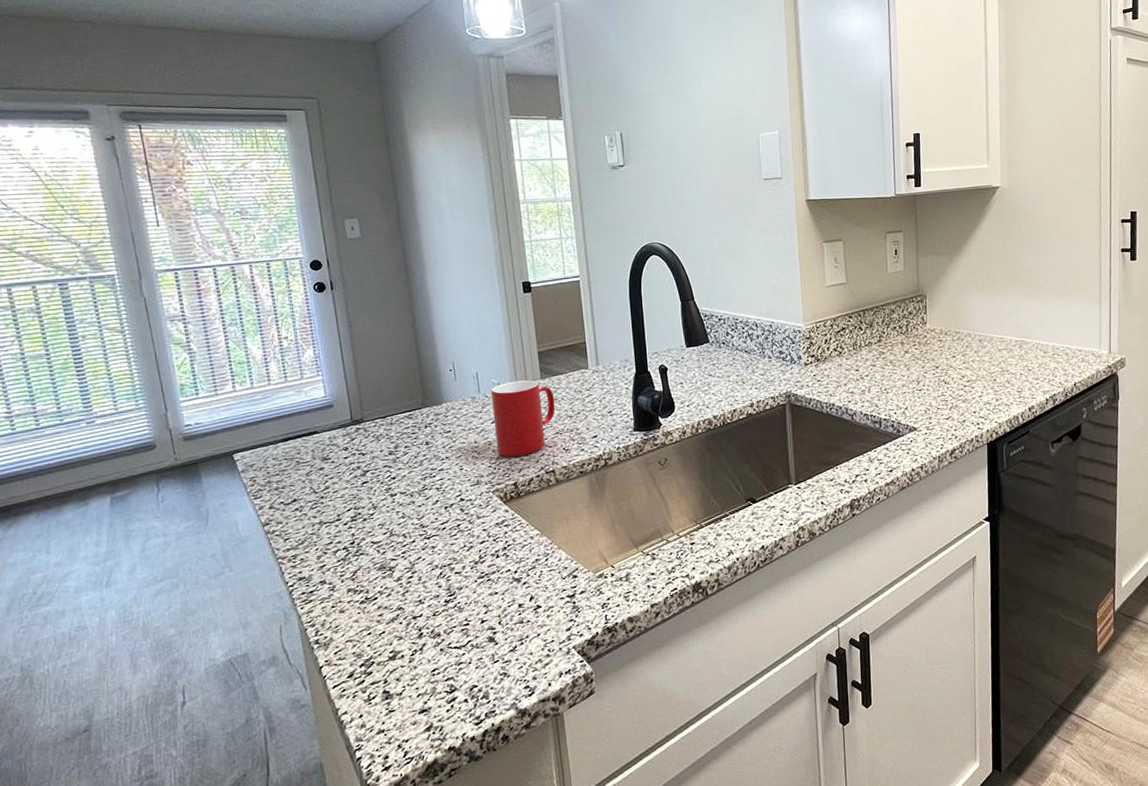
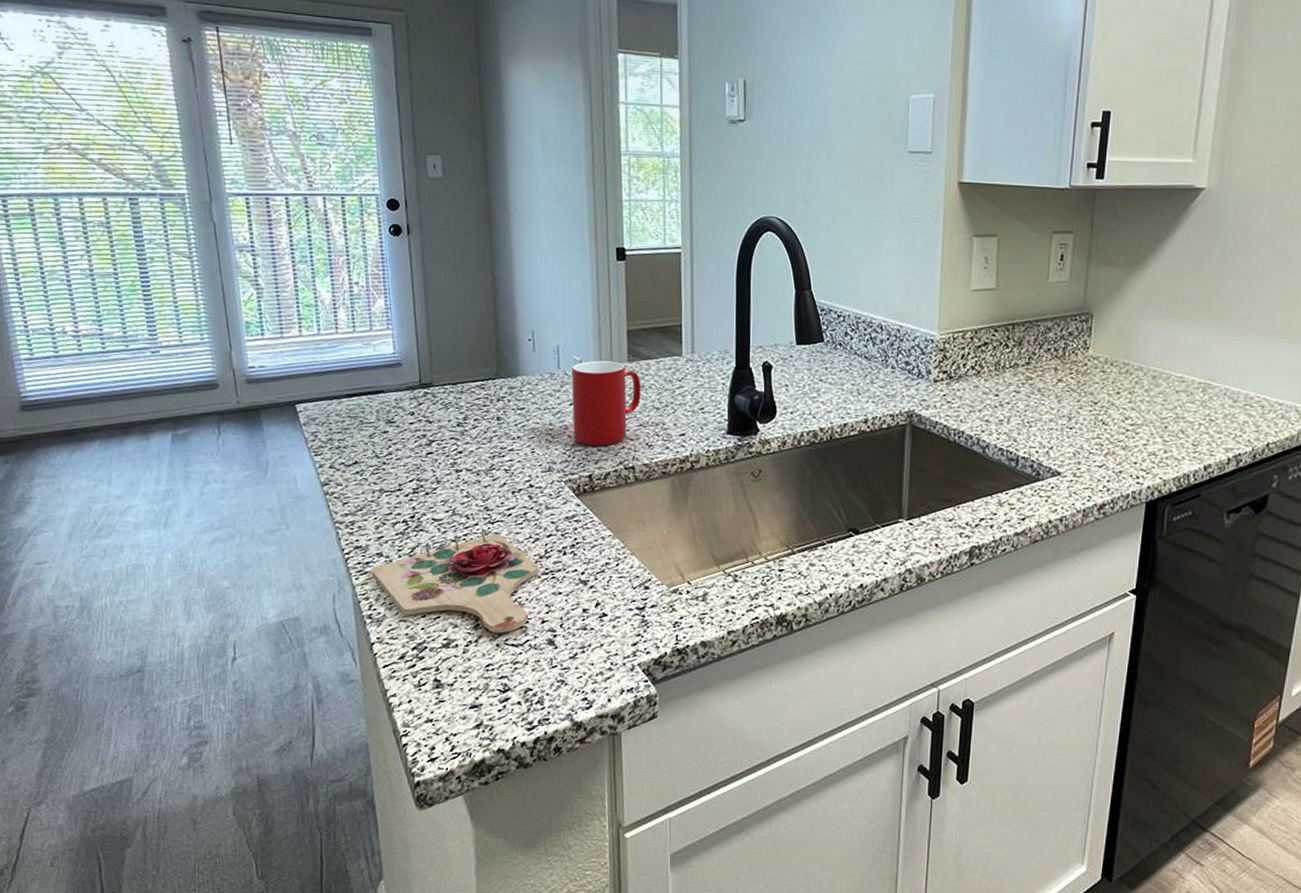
cutting board: none [316,544,475,639] -> present [371,528,539,633]

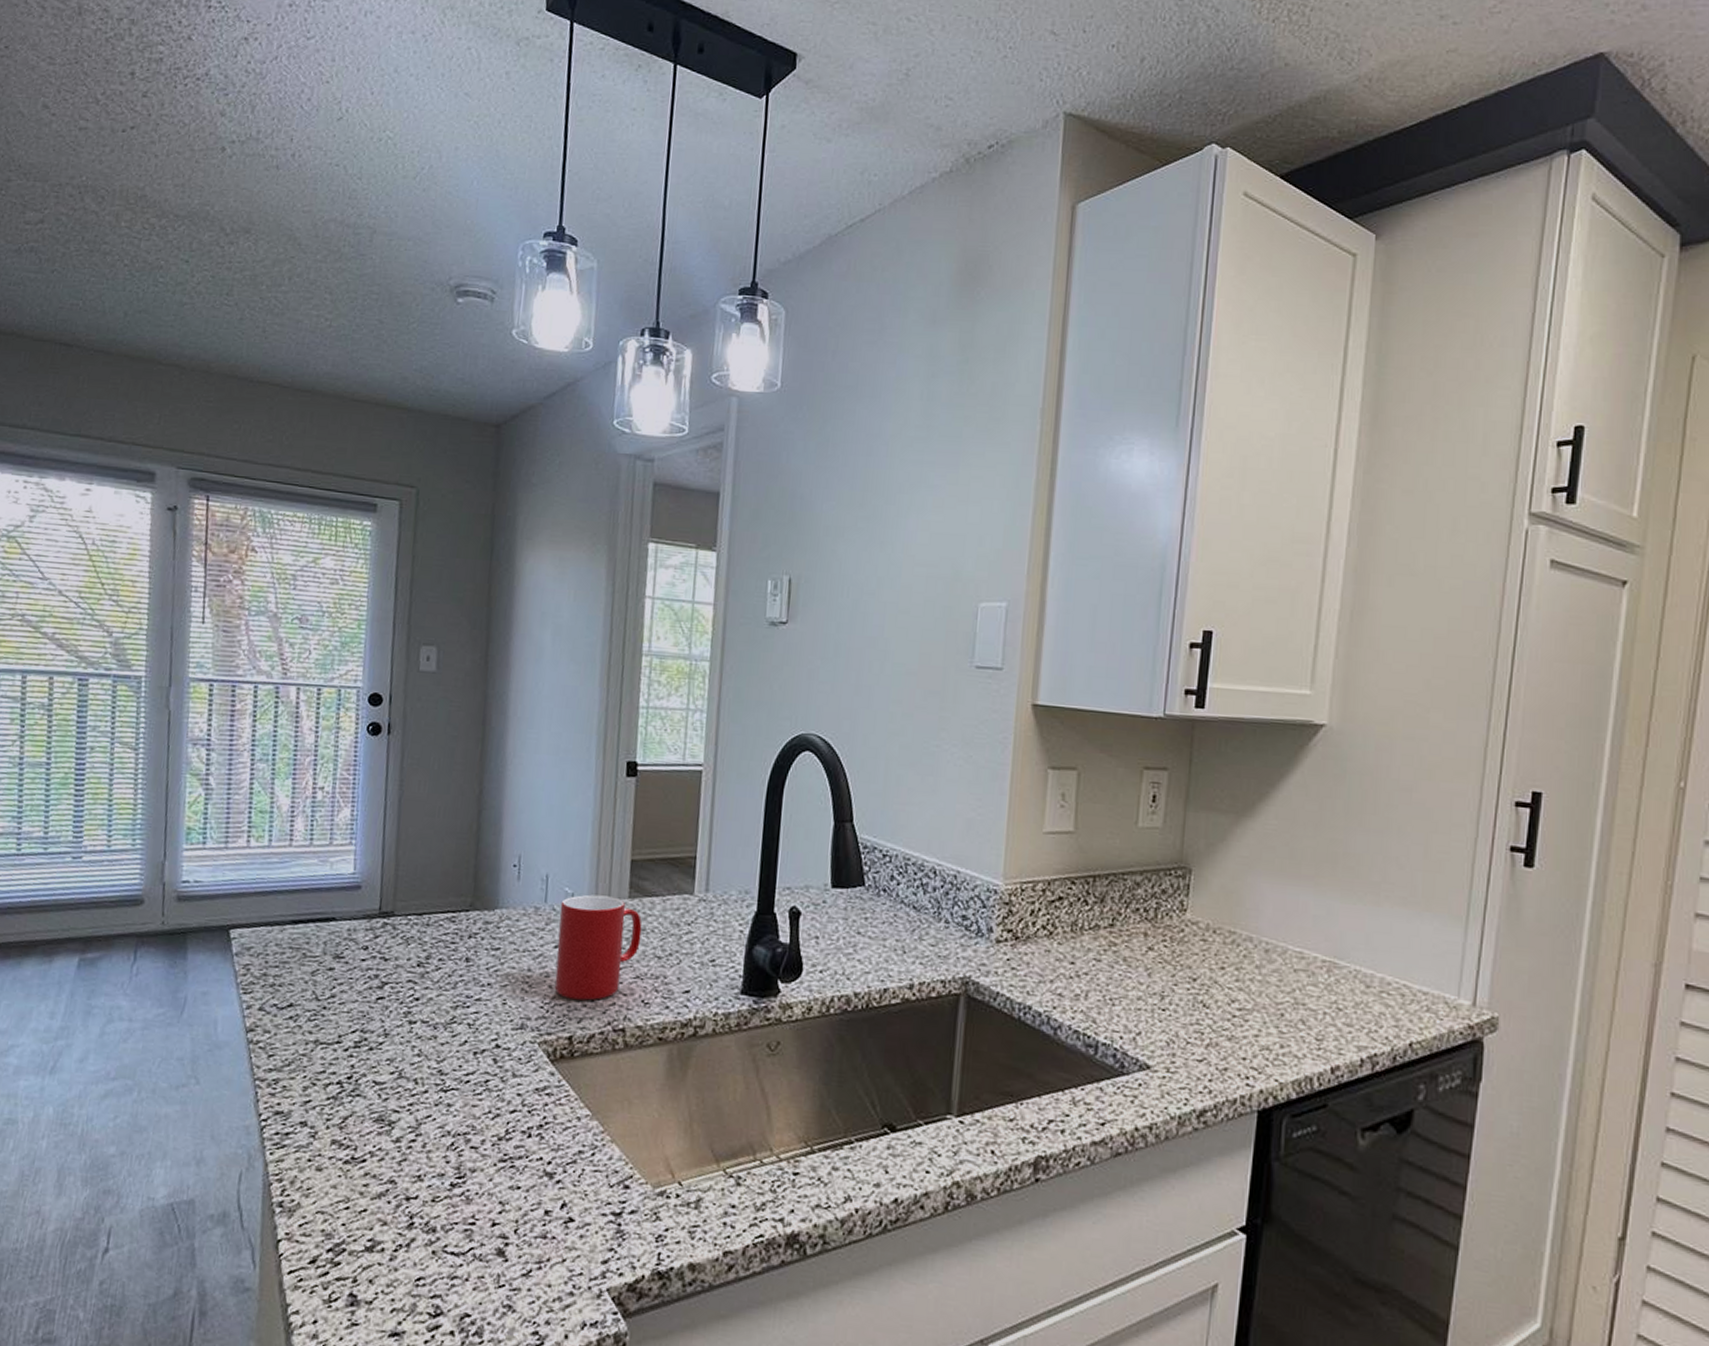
cutting board: present [371,528,539,633] -> none [290,1097,496,1237]

